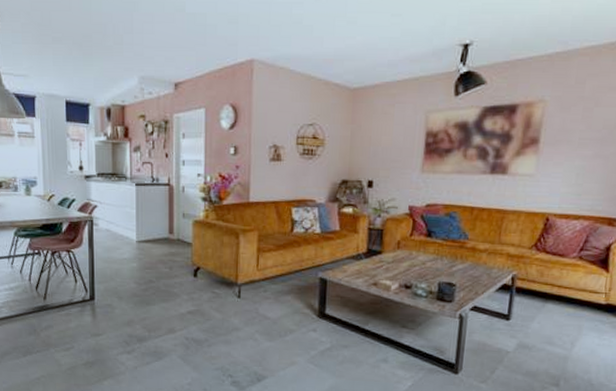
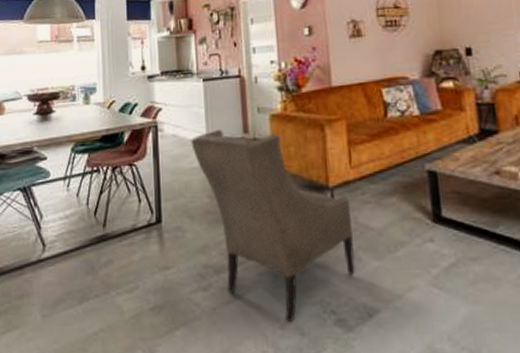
armchair: none [122,229,253,380] -> present [191,130,355,322]

